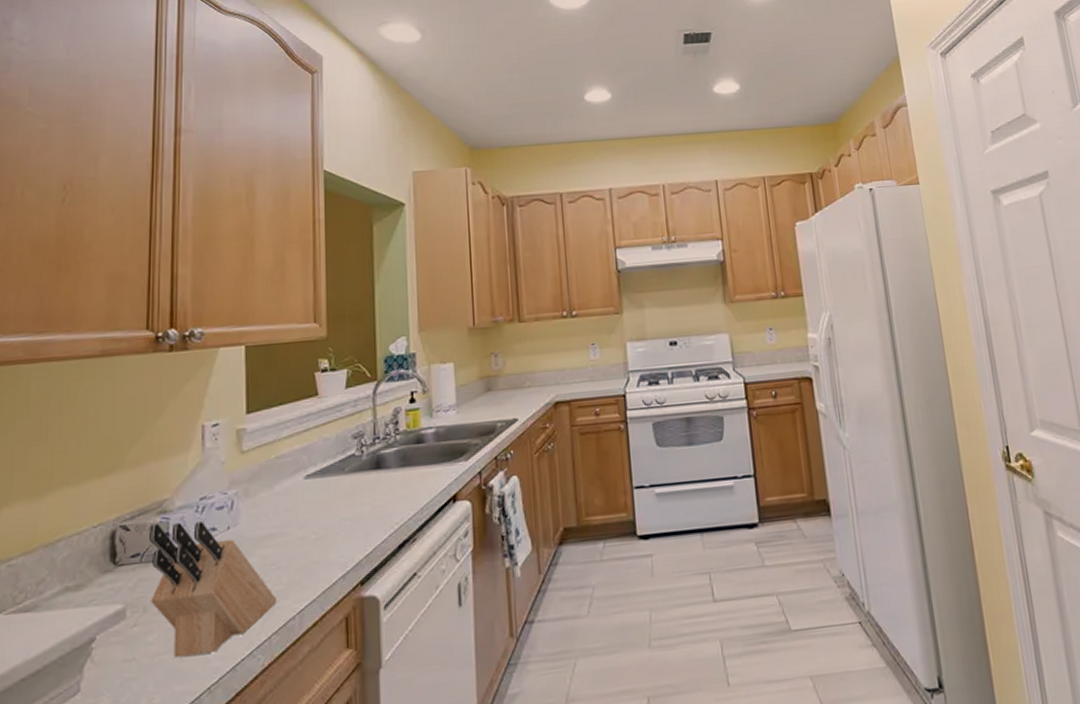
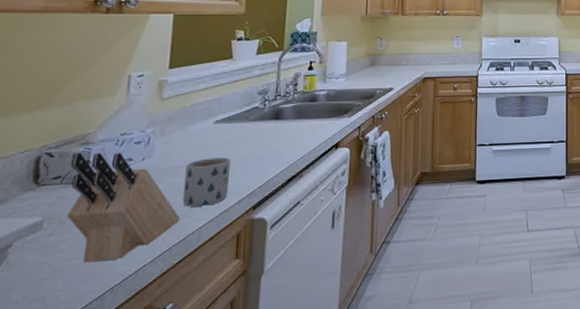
mug: none [277,520,330,585] -> present [182,157,231,207]

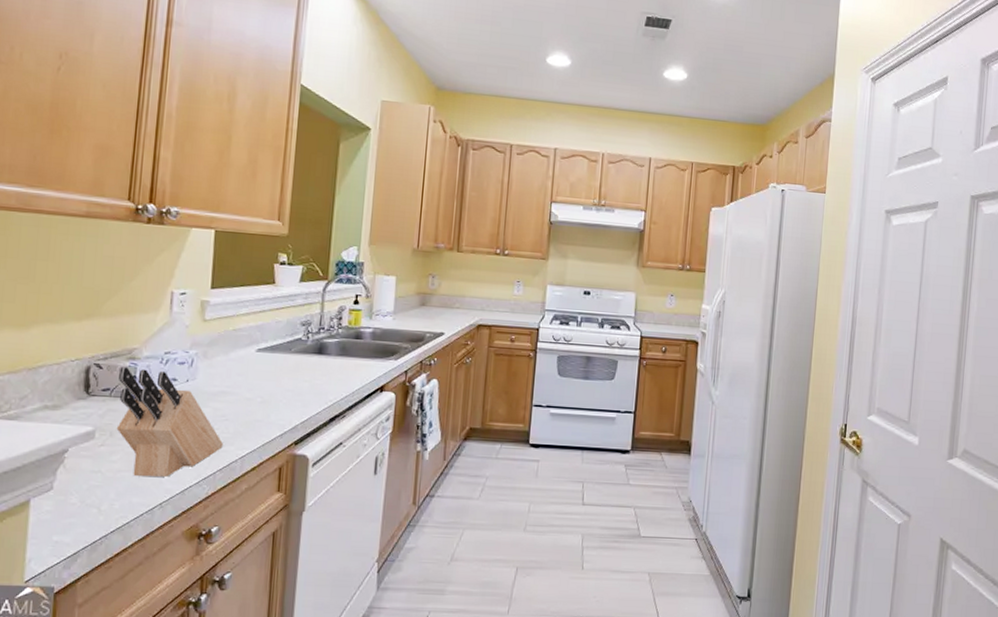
mug: present [182,157,231,207] -> none [226,387,274,435]

